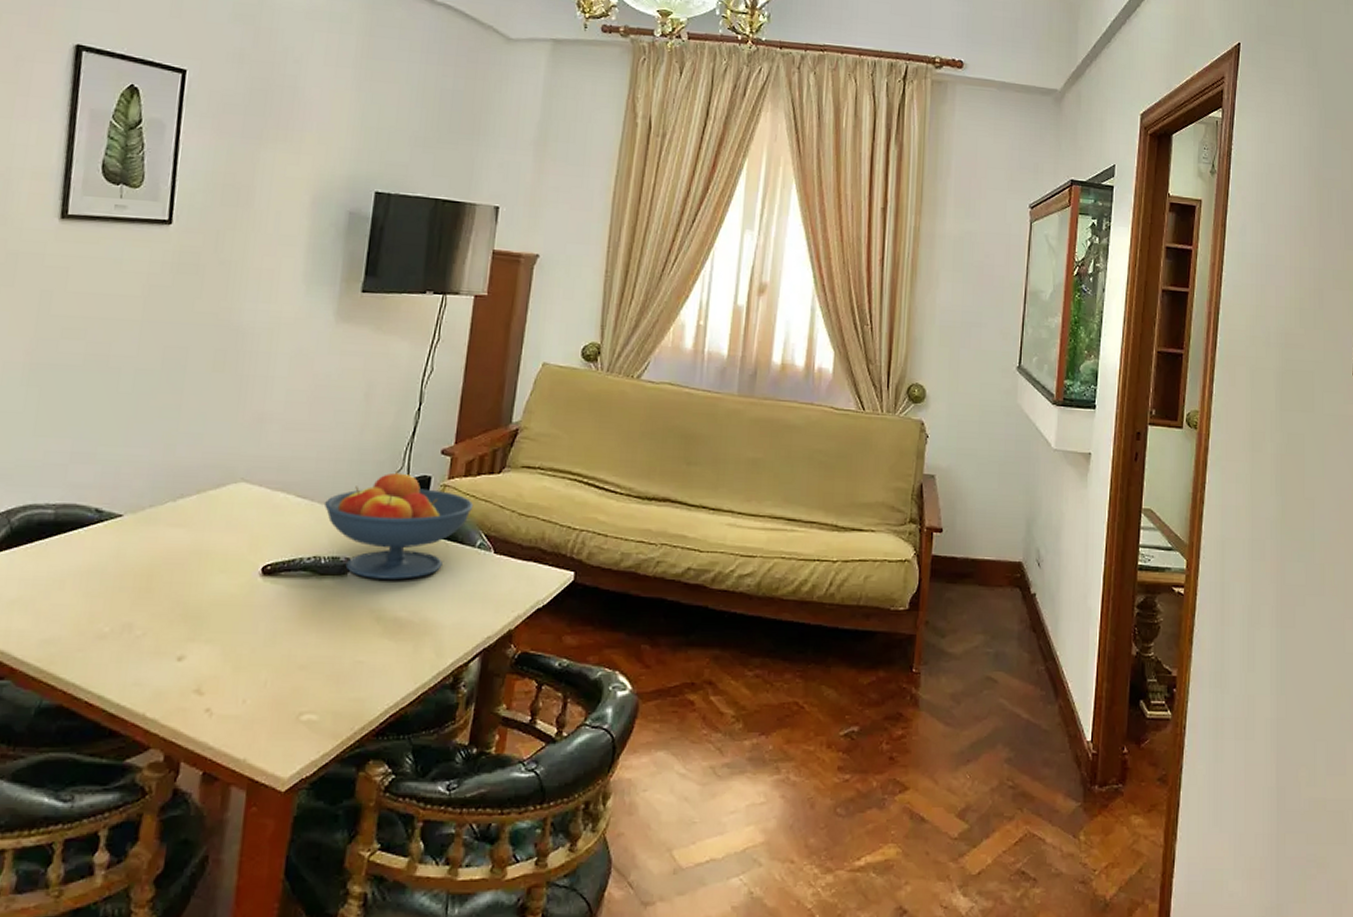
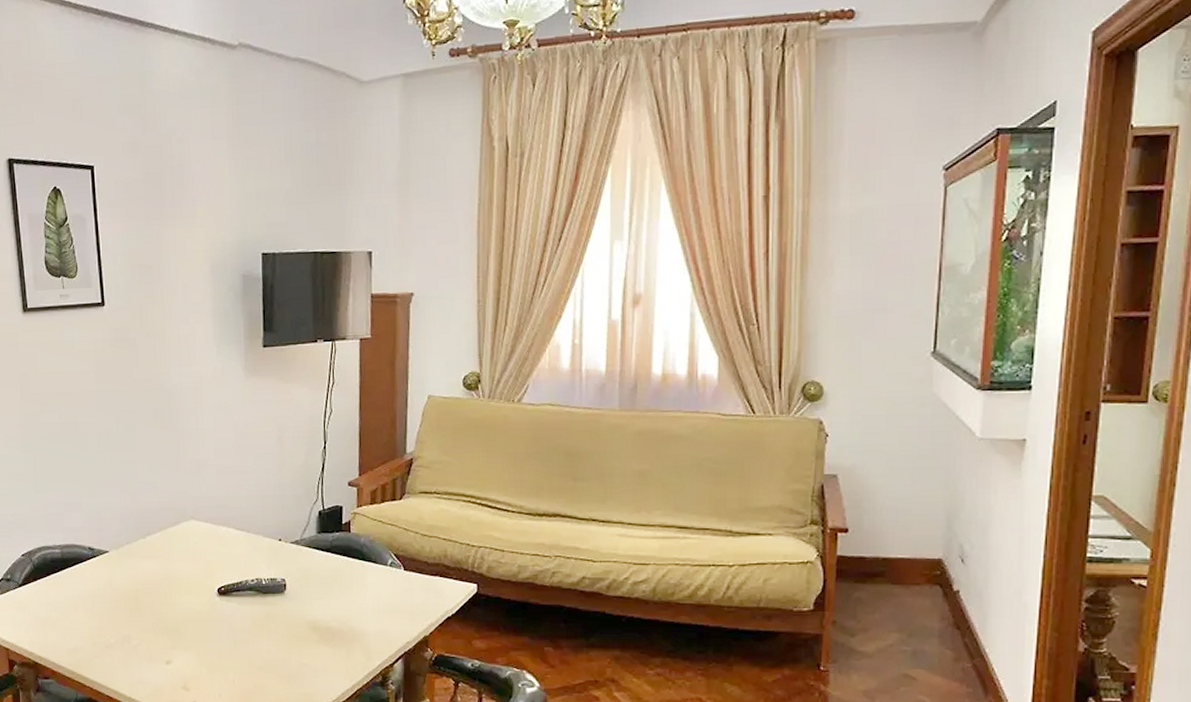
fruit bowl: present [324,469,474,580] -> none [258,502,382,595]

